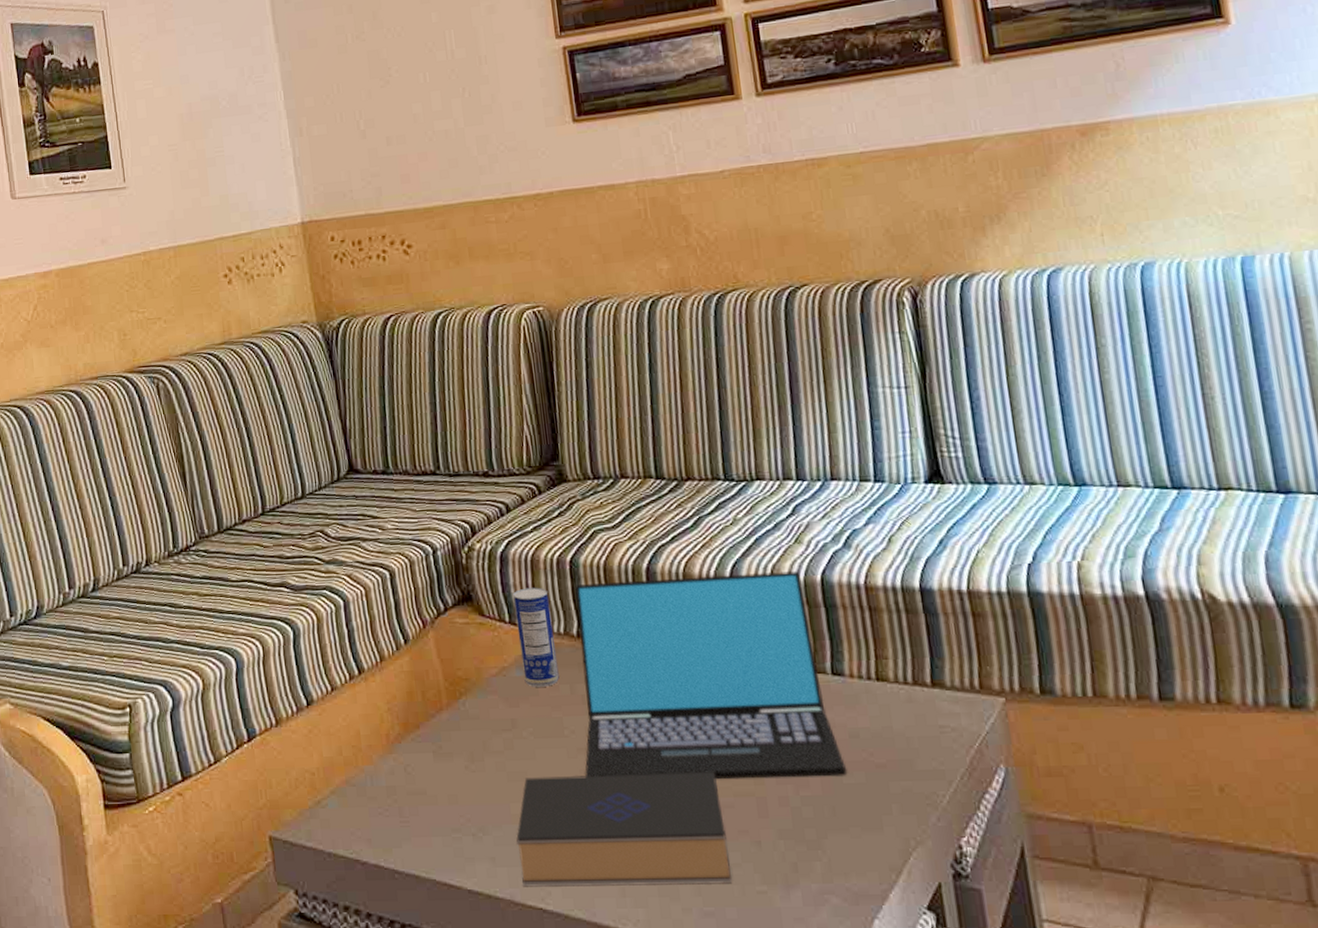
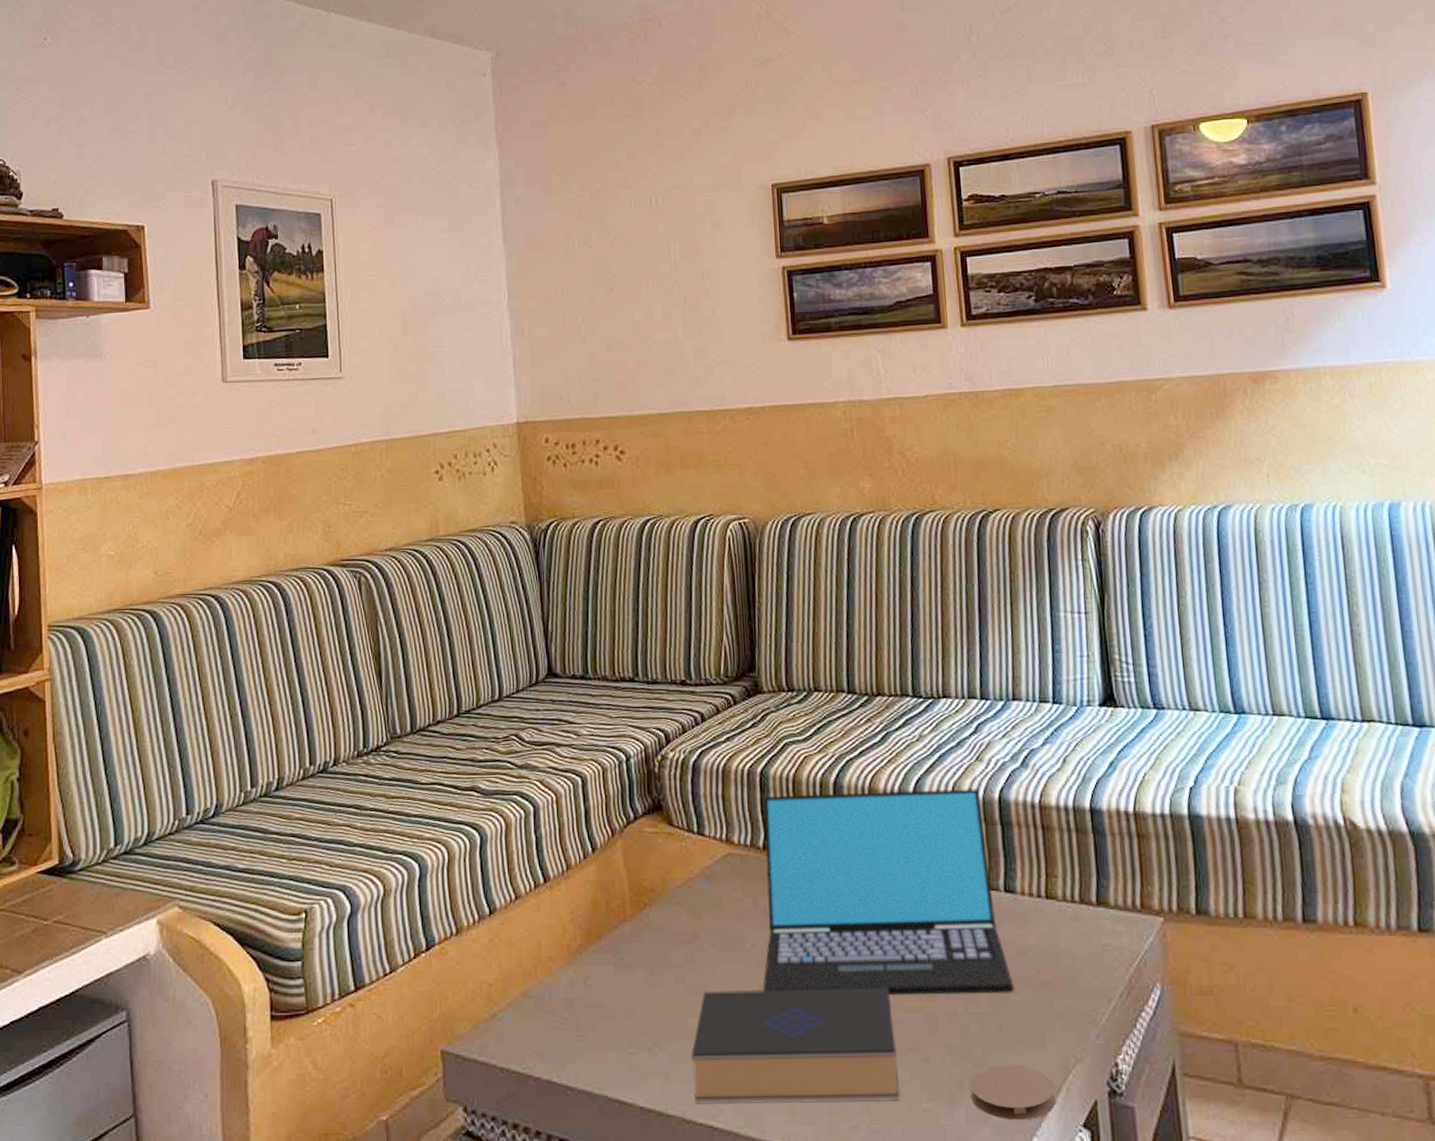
beverage can: present [513,587,559,687] -> none [703,798,743,899]
coaster: none [804,847,897,903] -> present [970,1064,1056,1121]

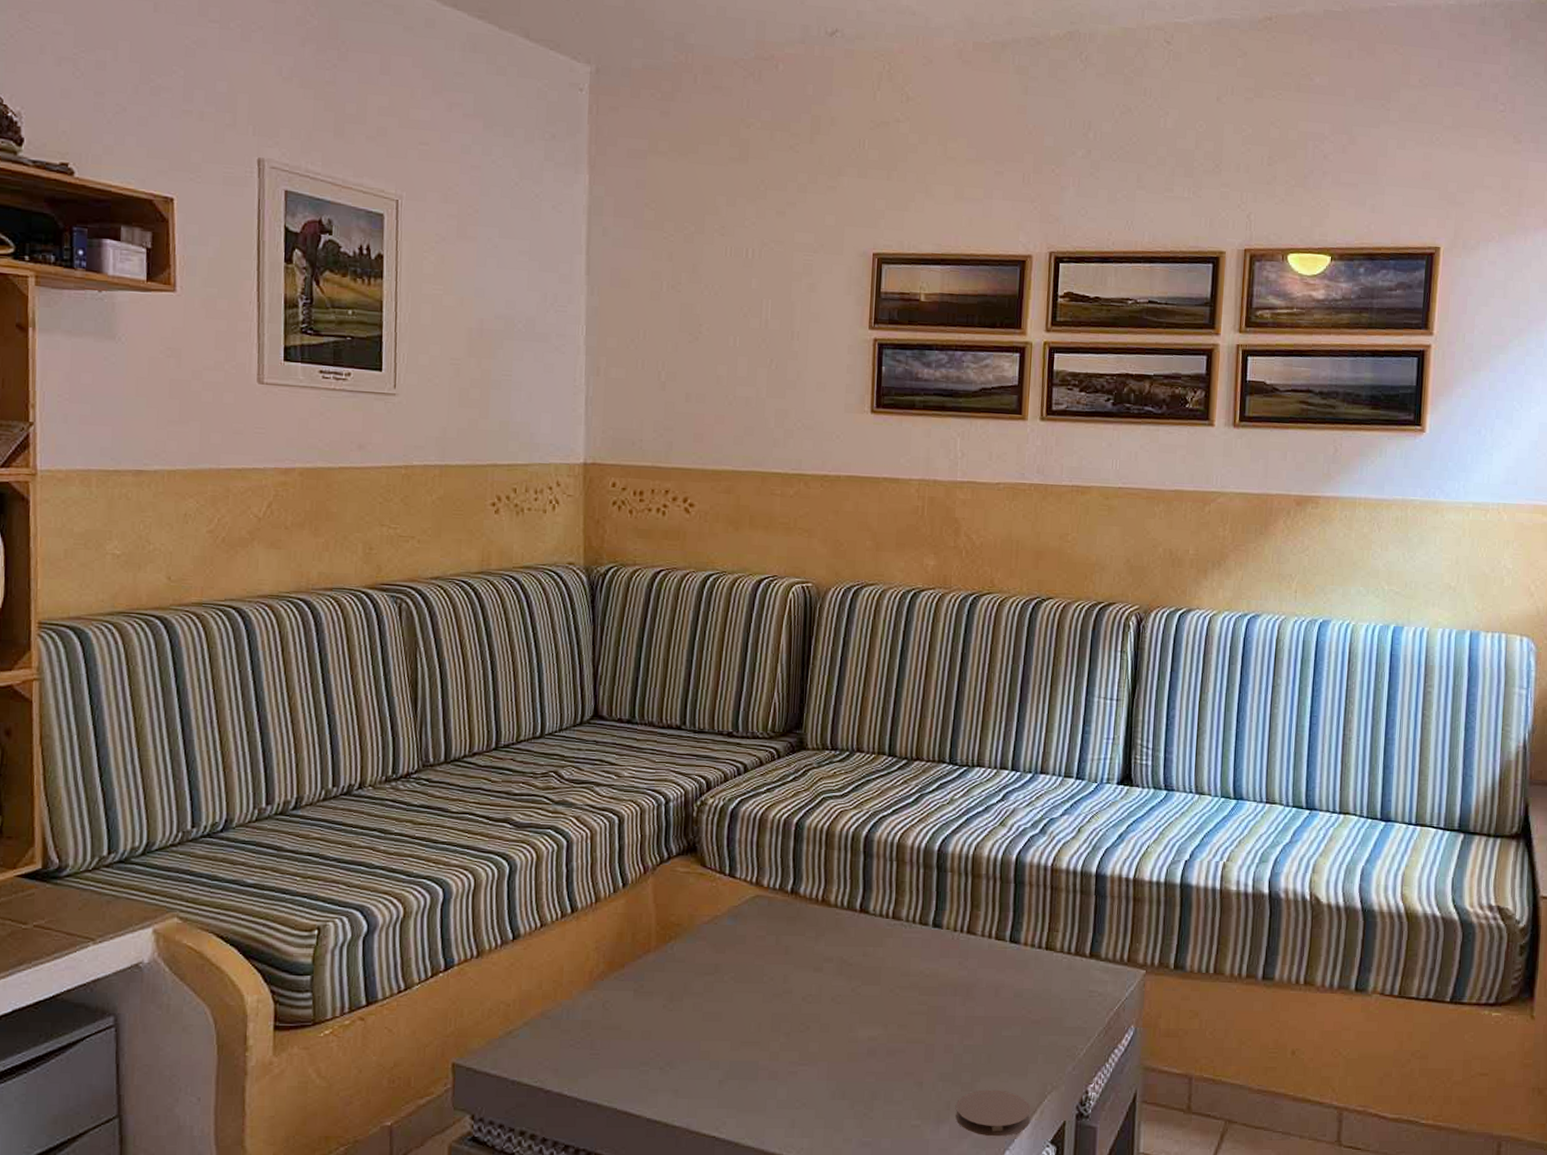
book: present [691,987,899,1104] -> none [700,1018,894,1118]
laptop: present [763,788,1014,996] -> none [776,845,1006,1029]

